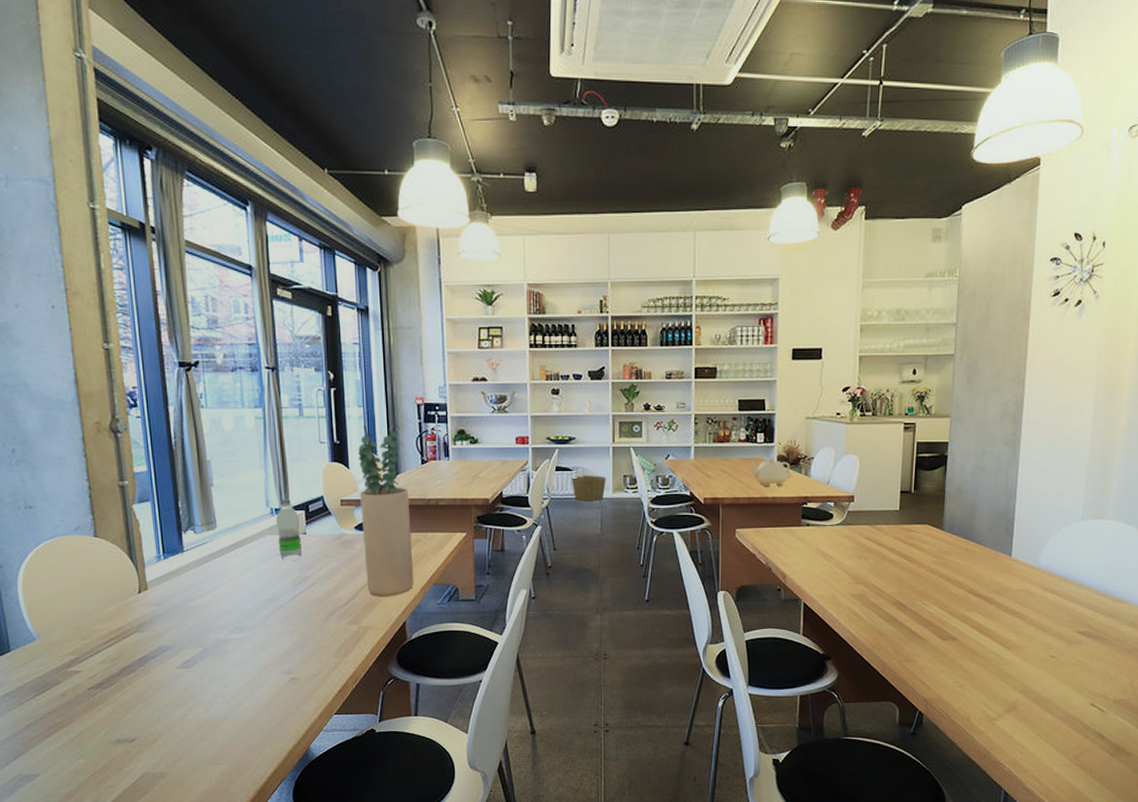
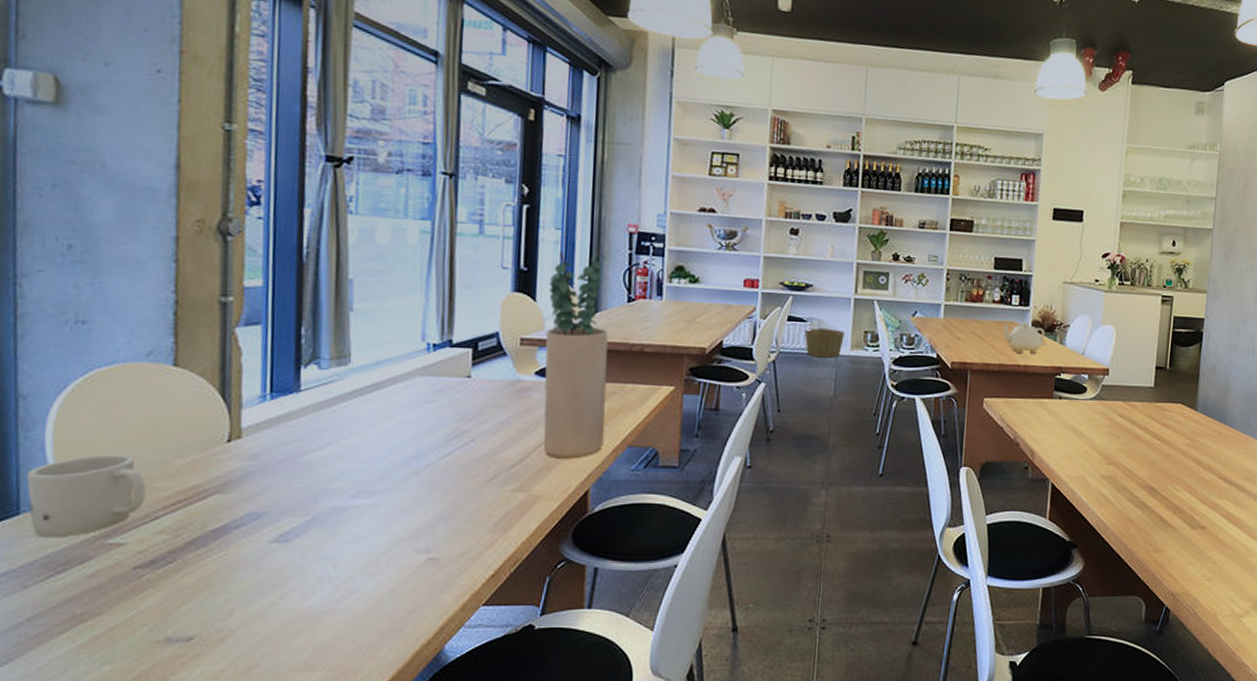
mug: none [10,605,89,668] -> present [26,454,146,538]
bottle: present [276,499,303,562] -> none [431,333,464,411]

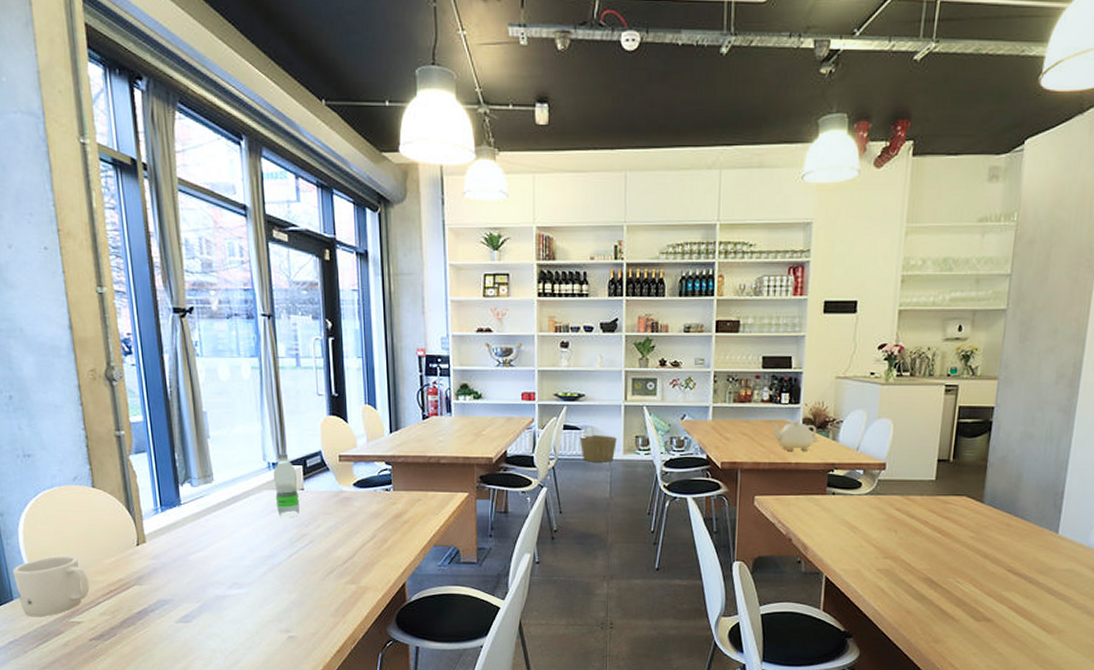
bottle: none [431,333,464,411] -> present [274,453,300,518]
vase: present [543,243,609,459] -> none [357,368,414,557]

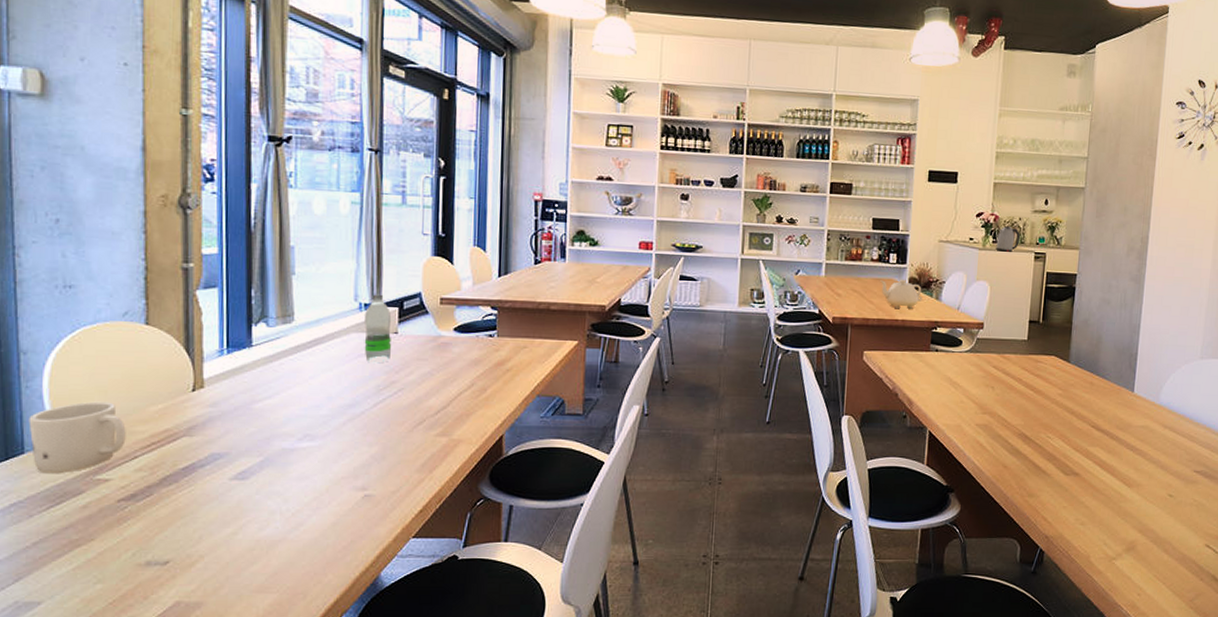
basket: present [579,435,617,462] -> none [695,287,732,314]
kettle: none [900,358,930,386] -> present [996,226,1021,252]

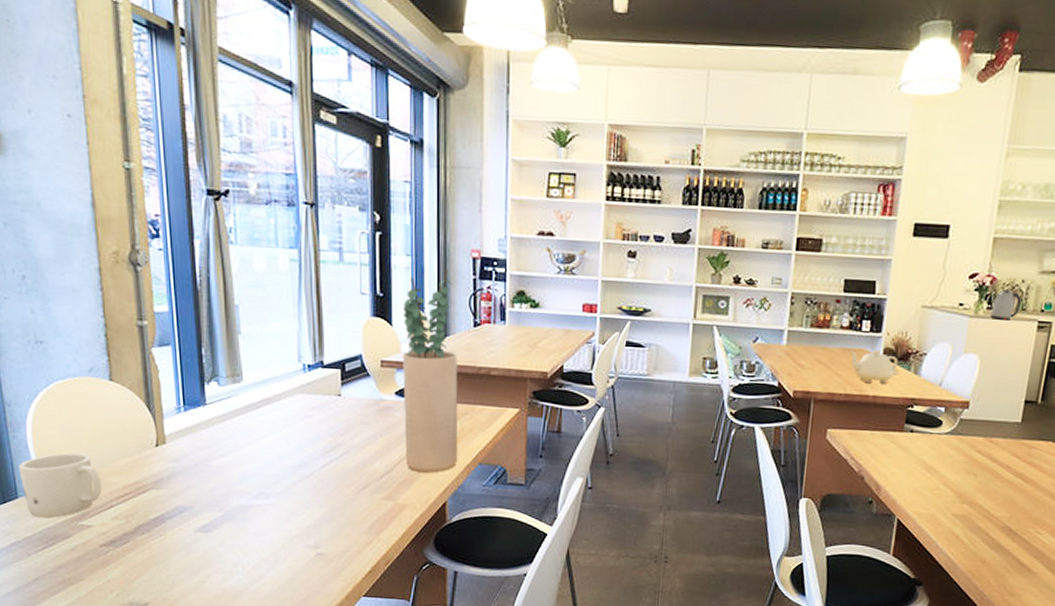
bottle: present [364,294,392,364] -> none [309,355,336,426]
vase: none [462,211,518,407] -> present [403,269,459,473]

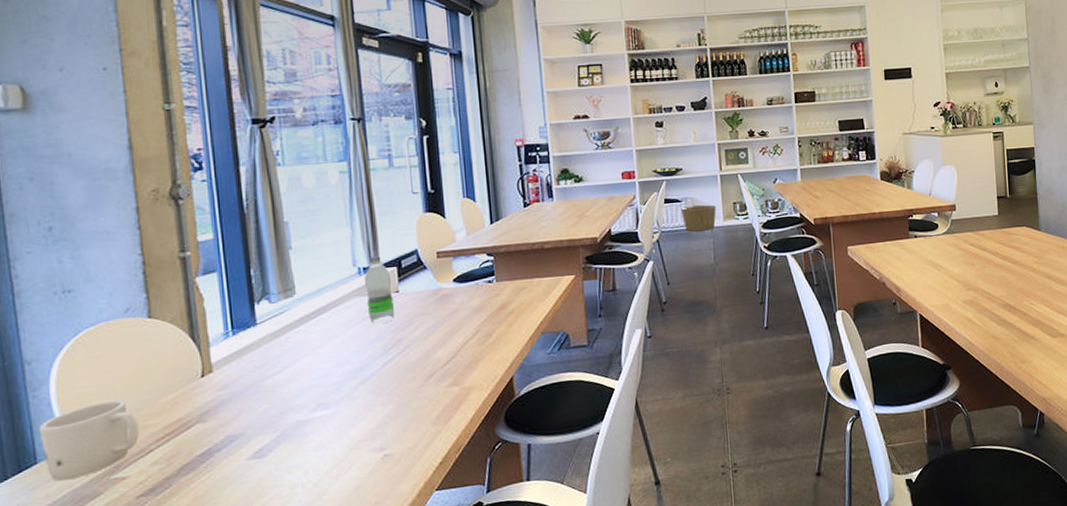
bottle: none [309,355,336,426] -> present [365,256,395,325]
vase: present [403,269,459,473] -> none [455,160,521,353]
basket: none [642,354,683,384] -> present [680,205,716,232]
teapot: present [848,349,899,384] -> none [852,173,895,203]
kettle: present [990,290,1023,320] -> none [956,112,978,136]

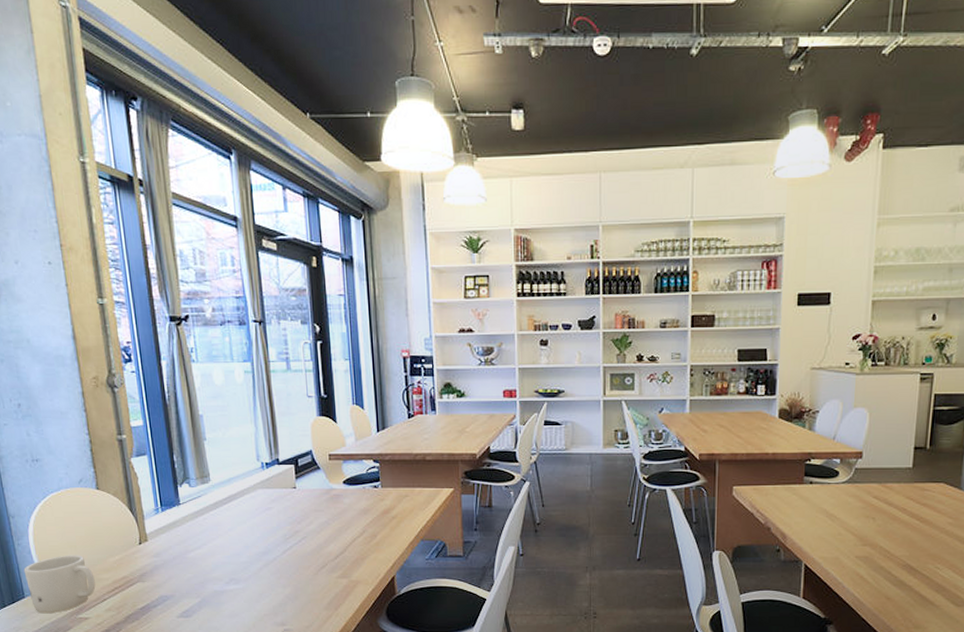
bottle: present [365,256,395,325] -> none [267,453,293,516]
basket: present [680,205,716,232] -> none [560,430,596,456]

